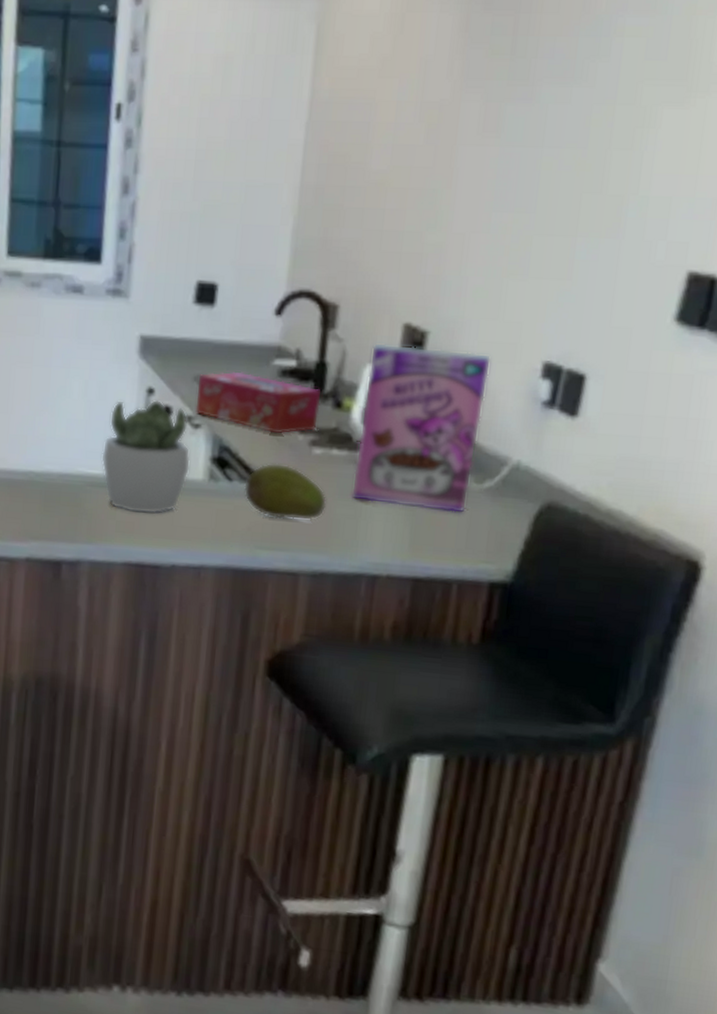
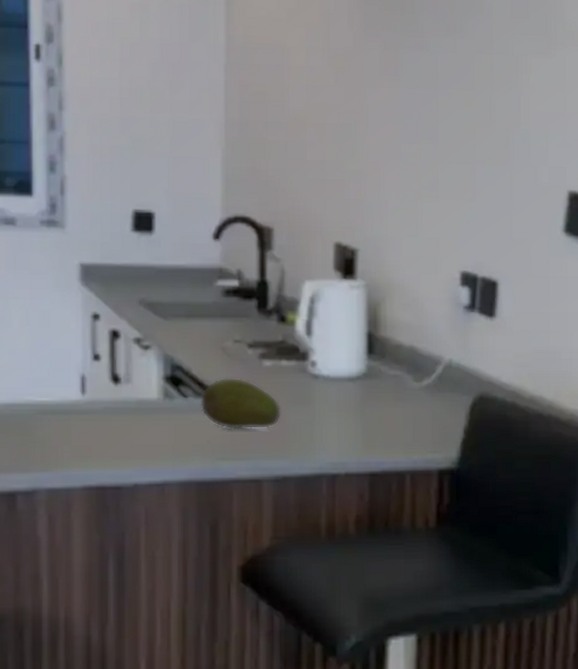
succulent plant: present [101,399,191,514] -> none [50,324,144,437]
tissue box: present [195,371,320,434] -> none [143,293,265,350]
cereal box: present [351,342,492,514] -> none [303,260,416,411]

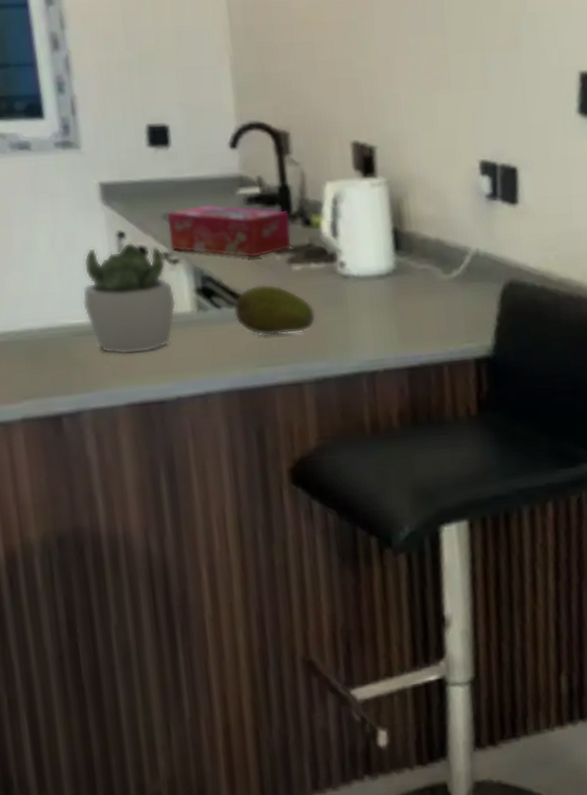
succulent plant: none [50,324,144,437] -> present [82,242,177,355]
tissue box: none [143,293,265,350] -> present [167,204,291,258]

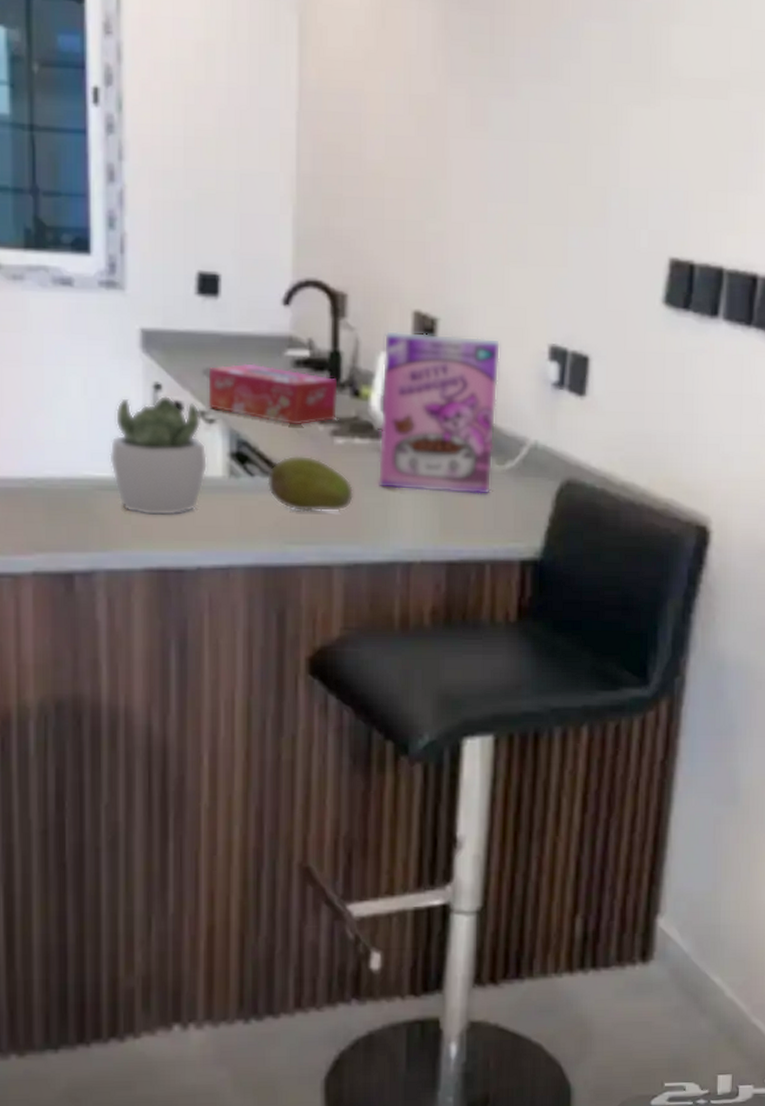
cereal box: none [327,159,441,307] -> present [377,330,501,496]

